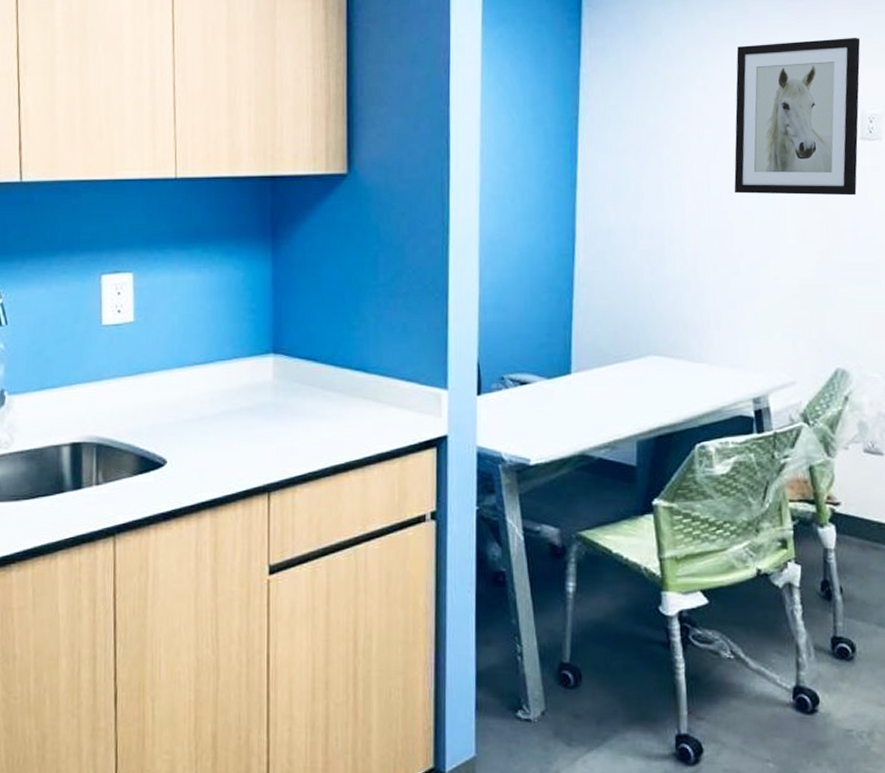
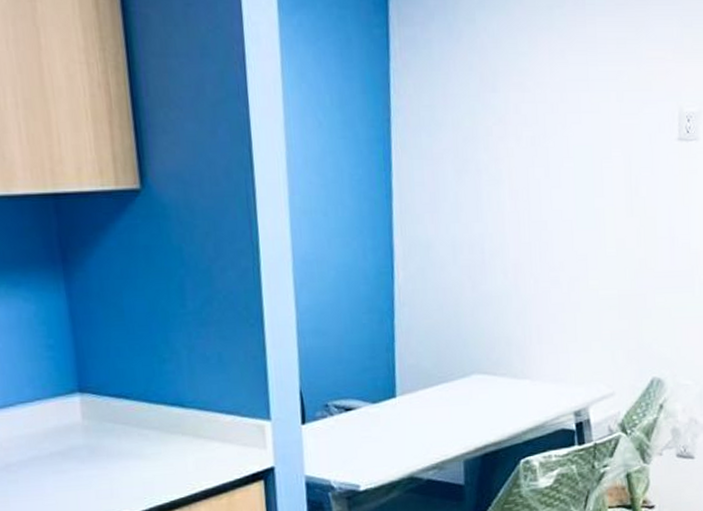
wall art: present [734,37,861,196] -> none [553,26,680,202]

